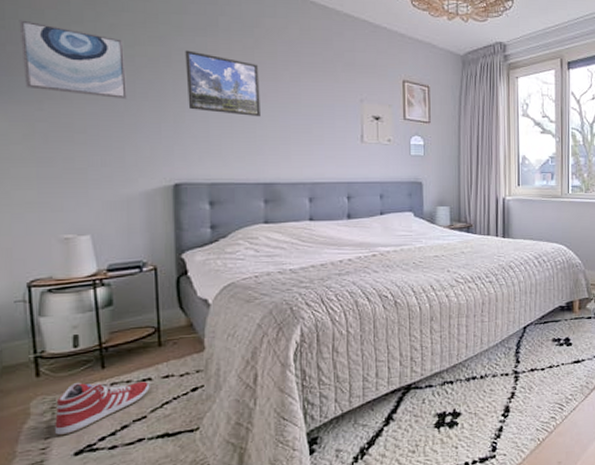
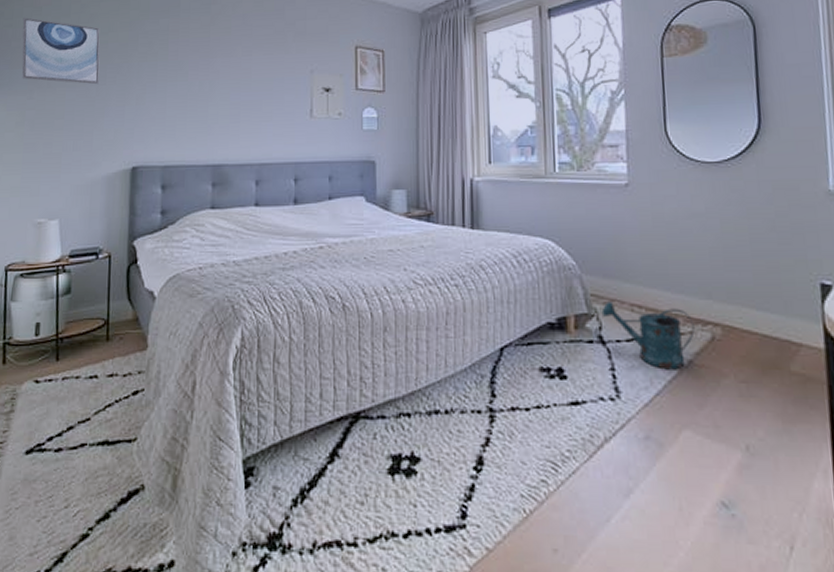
sneaker: present [55,381,150,436] -> none [12,373,96,431]
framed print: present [185,50,260,117] -> none [149,32,214,95]

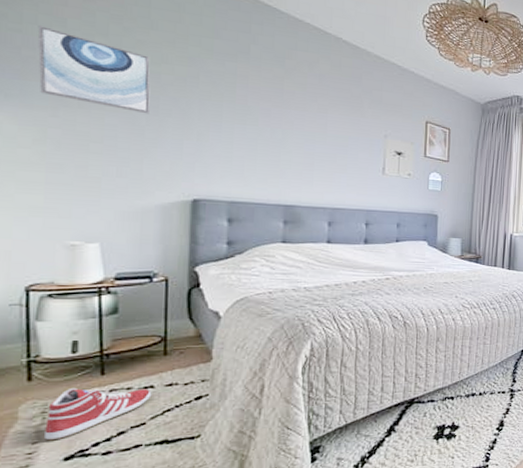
sneaker: none [12,373,96,431] -> present [44,387,152,441]

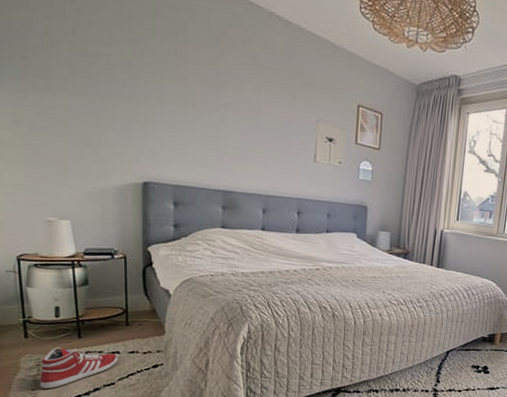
wall art: present [37,25,151,114] -> none [8,9,103,97]

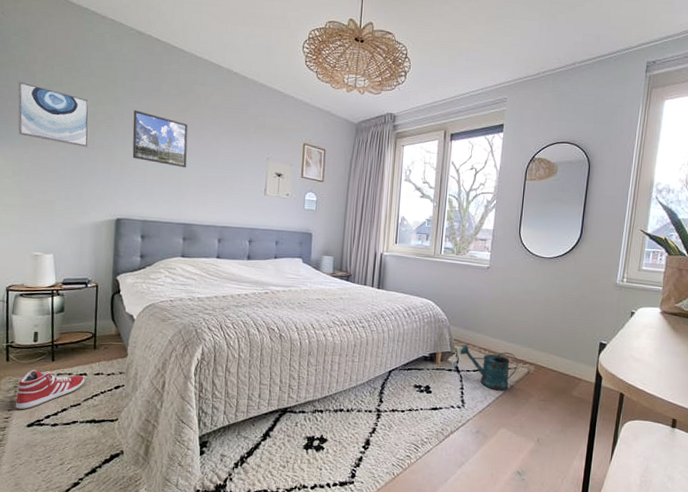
wall art: none [8,9,103,97] -> present [17,81,89,148]
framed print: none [157,54,224,127] -> present [132,110,188,168]

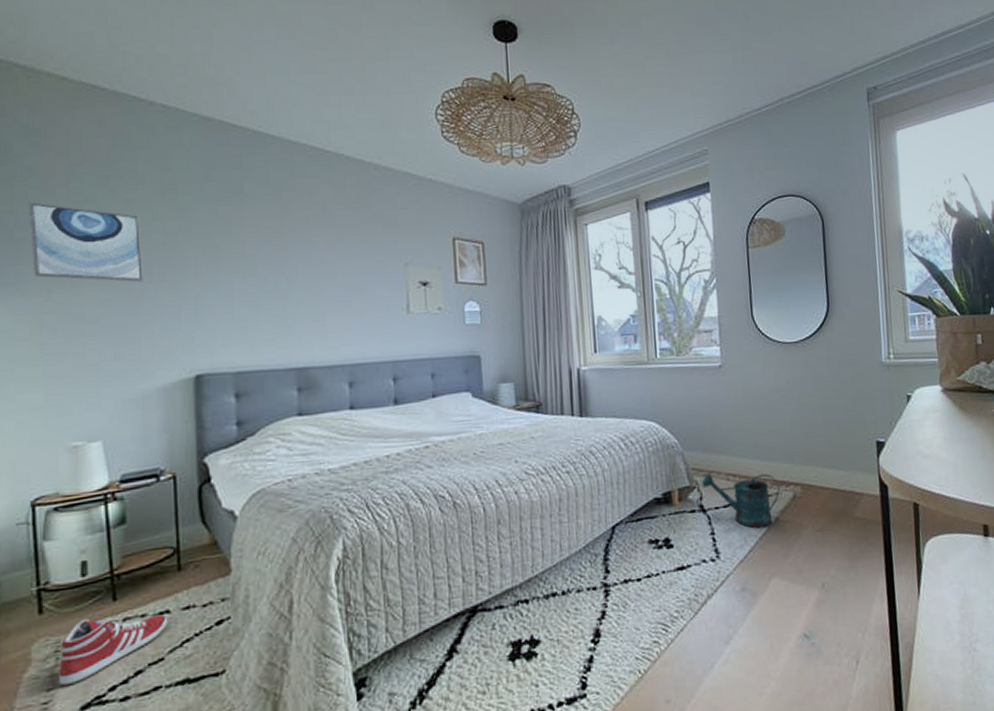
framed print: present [132,110,188,168] -> none [207,222,291,292]

